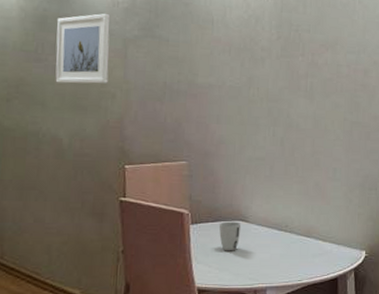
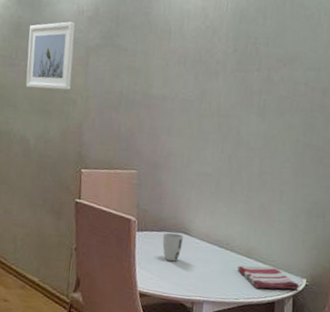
dish towel: none [298,244,359,267] -> present [237,265,299,290]

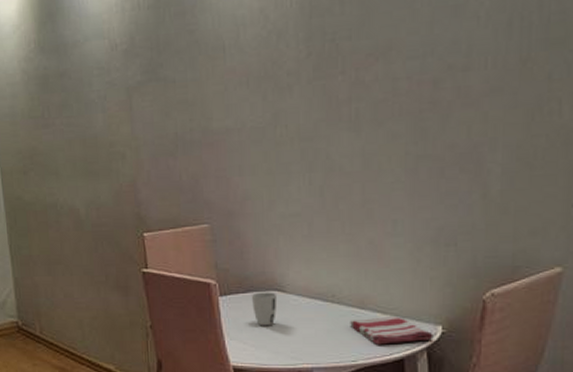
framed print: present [25,21,75,90] -> none [57,61,116,149]

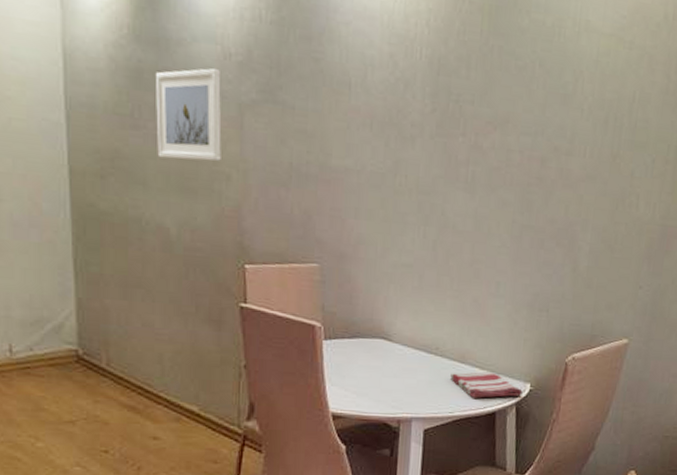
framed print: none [57,61,116,149] -> present [155,68,222,161]
cup: present [251,292,278,326] -> none [356,339,384,374]

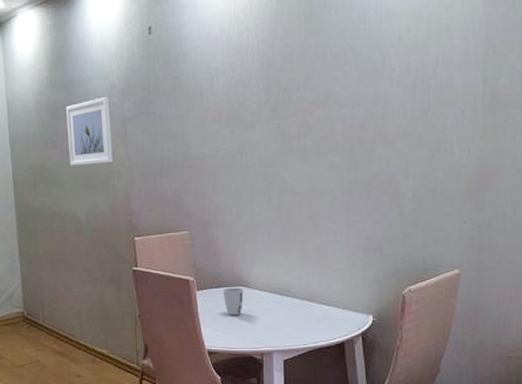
cup: none [356,339,384,374] -> present [222,287,244,316]
dish towel: present [450,372,523,398] -> none [302,308,366,331]

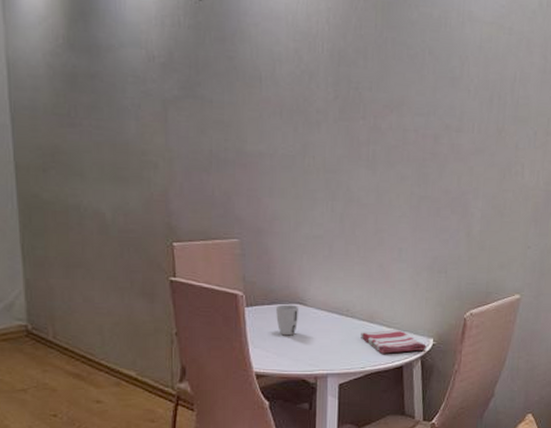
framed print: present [65,97,113,166] -> none [88,70,149,152]
dish towel: none [302,308,366,331] -> present [361,330,427,354]

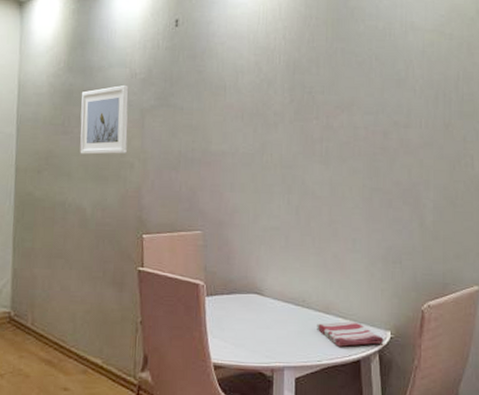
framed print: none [88,70,149,152] -> present [80,85,129,155]
cup: present [275,304,299,336] -> none [234,294,257,326]

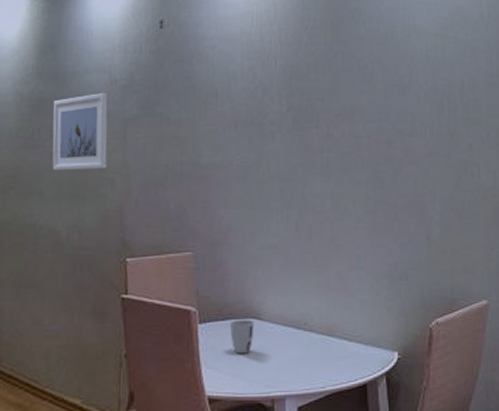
cup: none [234,294,257,326] -> present [229,319,255,354]
dish towel: present [317,321,384,347] -> none [320,343,391,371]

